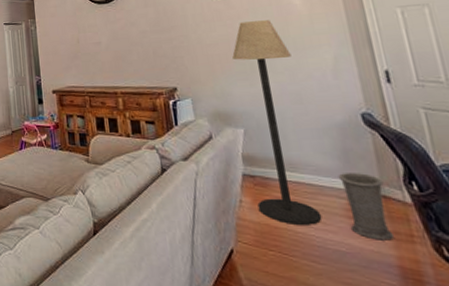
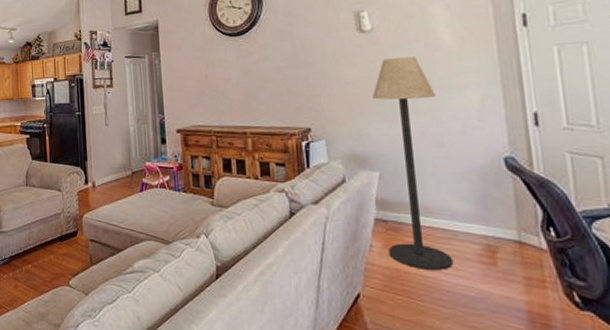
vase: present [338,173,394,241] -> none [474,218,525,286]

